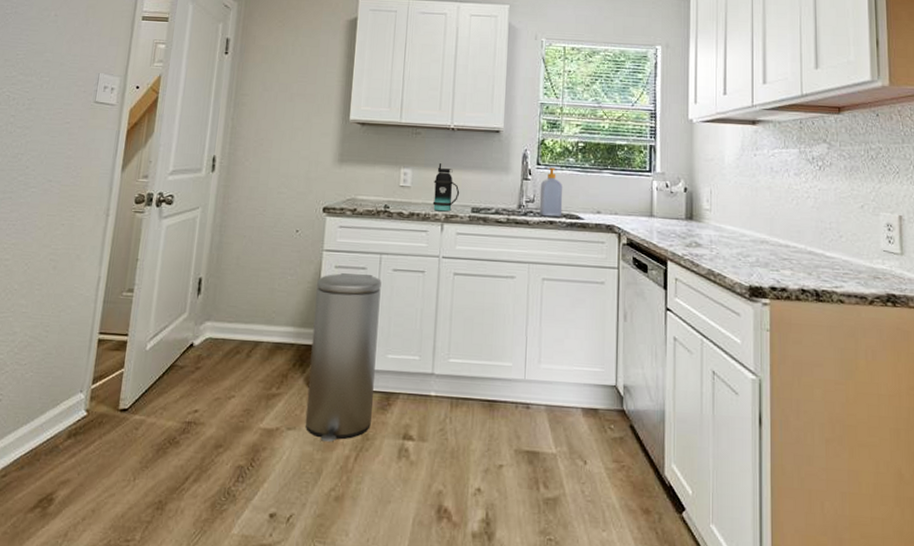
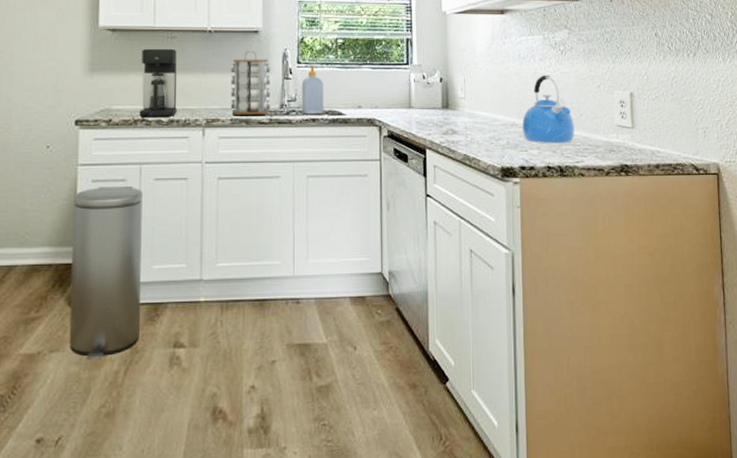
coffee maker: none [382,142,420,211] -> present [139,48,177,118]
bottle: present [432,163,460,212] -> none [192,67,220,116]
spice rack: none [469,148,510,215] -> present [230,49,271,116]
kettle: none [774,190,833,266] -> present [522,75,574,144]

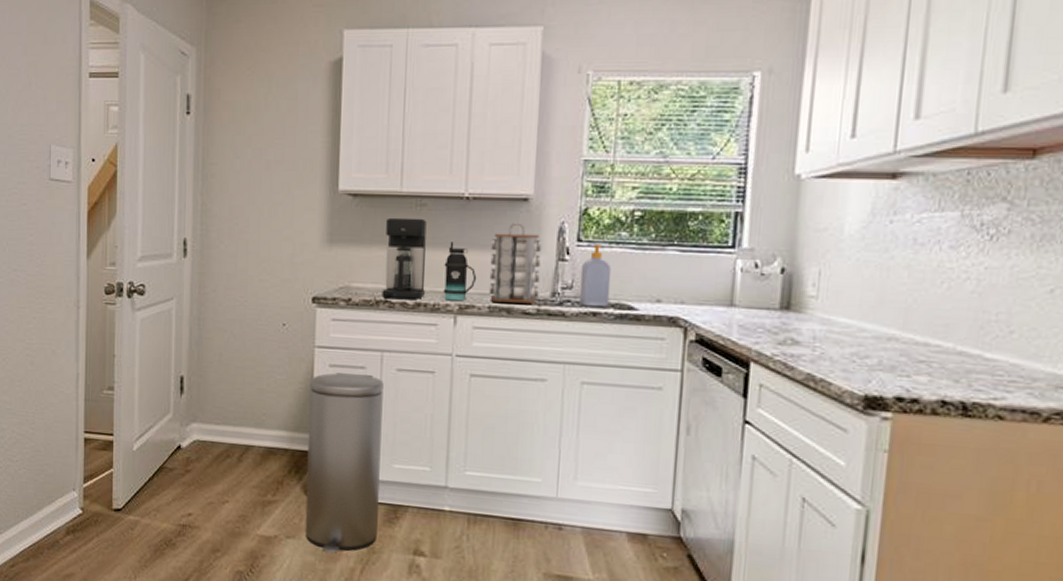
bottle: none [192,67,220,116] -> present [443,242,477,302]
kettle: present [522,75,574,144] -> none [905,270,998,371]

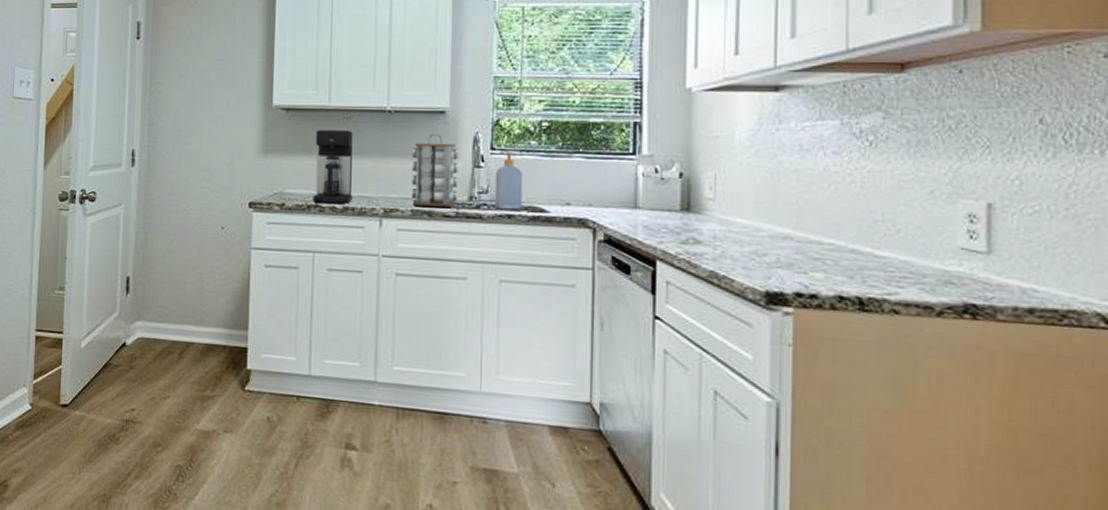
pedal bin: present [305,373,384,554] -> none [241,273,315,448]
bottle: present [443,242,477,302] -> none [369,151,400,206]

